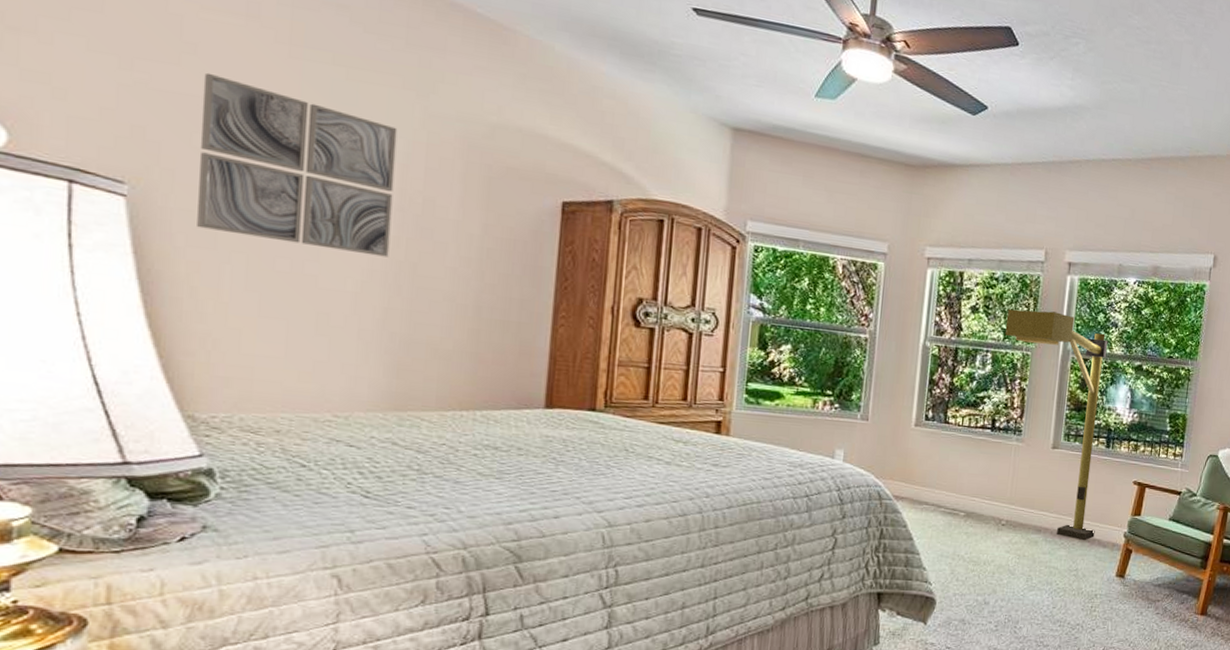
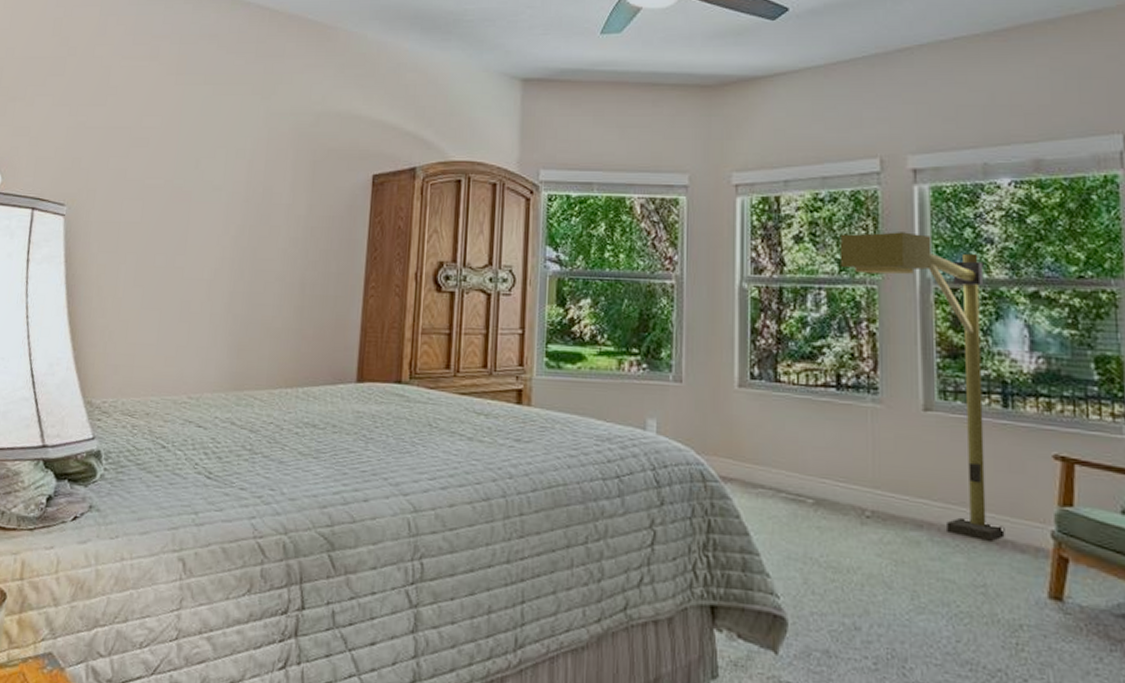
wall art: present [197,72,398,257] -> none [106,107,247,245]

